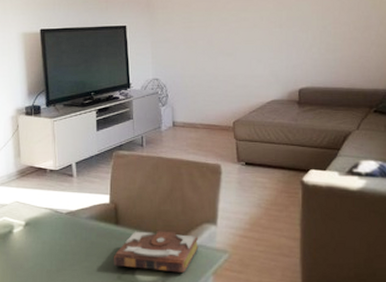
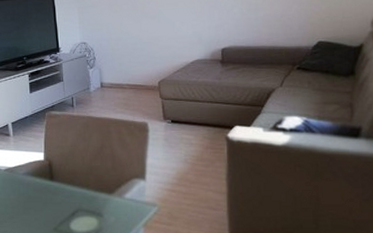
book: present [113,231,199,273] -> none [49,185,129,225]

